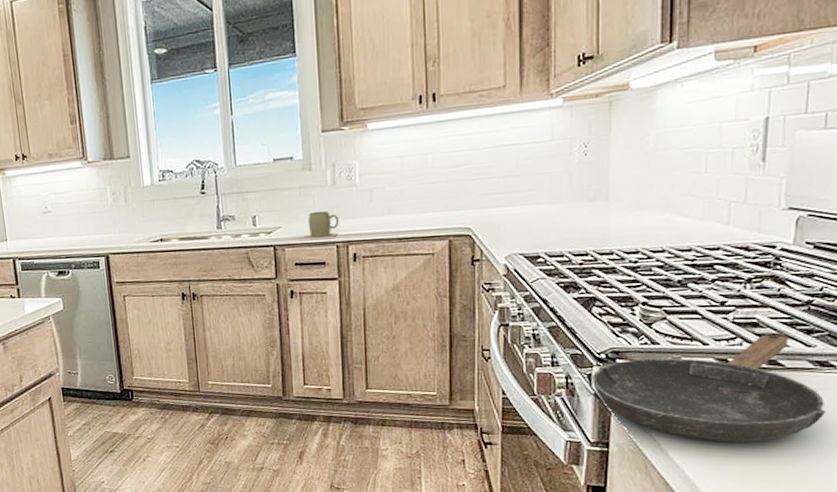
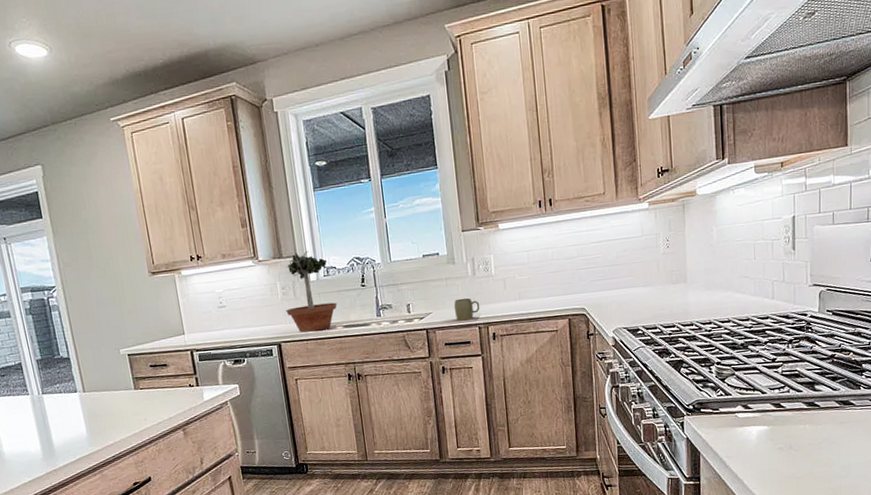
potted tree: none [115,148,173,244] -> present [285,248,337,333]
frying pan: present [591,334,825,442] -> none [683,382,850,469]

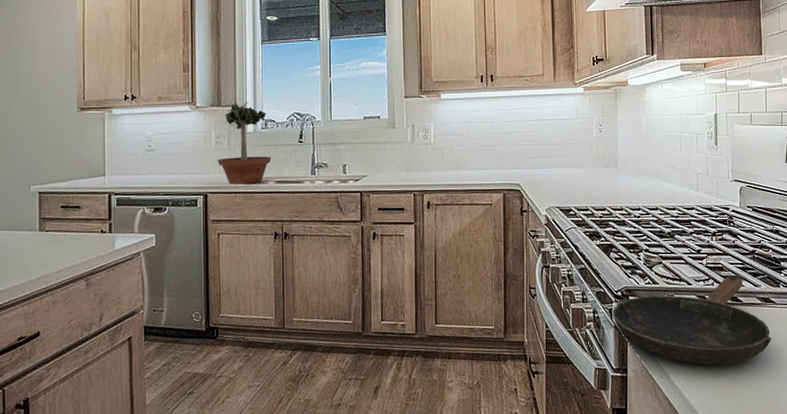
mug: present [453,297,480,320] -> none [390,163,417,185]
frying pan: none [683,382,850,469] -> present [612,276,771,366]

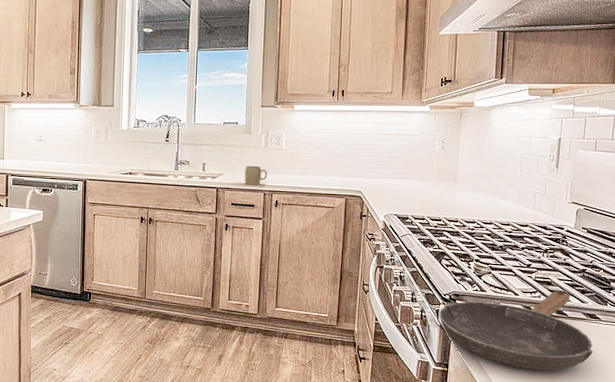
potted tree: present [217,97,272,185] -> none [96,99,142,175]
mug: none [390,163,417,185] -> present [244,165,268,185]

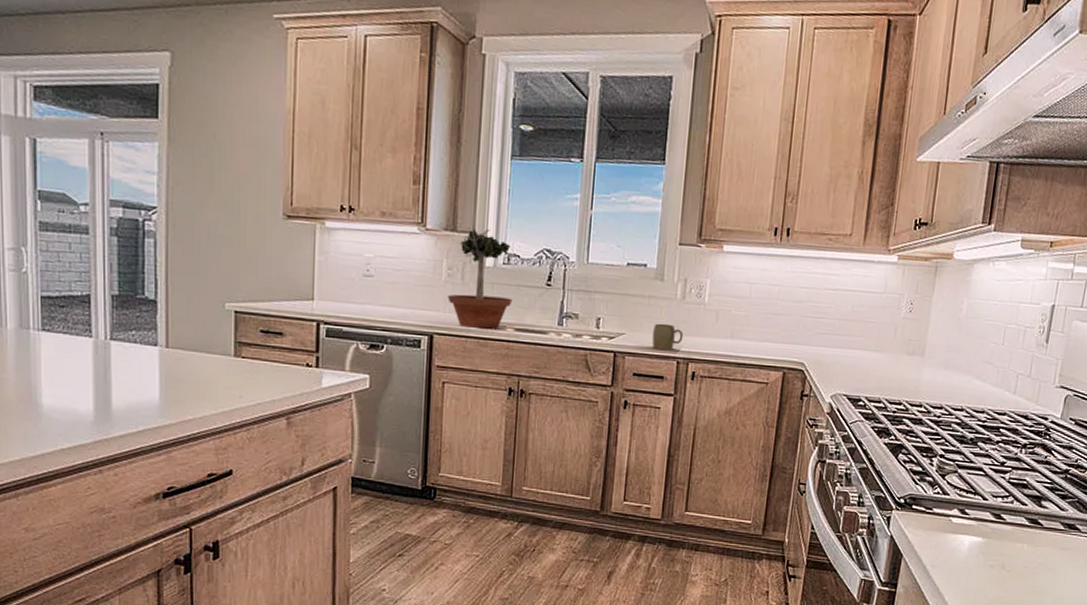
potted tree: none [96,99,142,175] -> present [447,222,513,329]
frying pan: present [439,291,593,371] -> none [890,495,1069,592]

